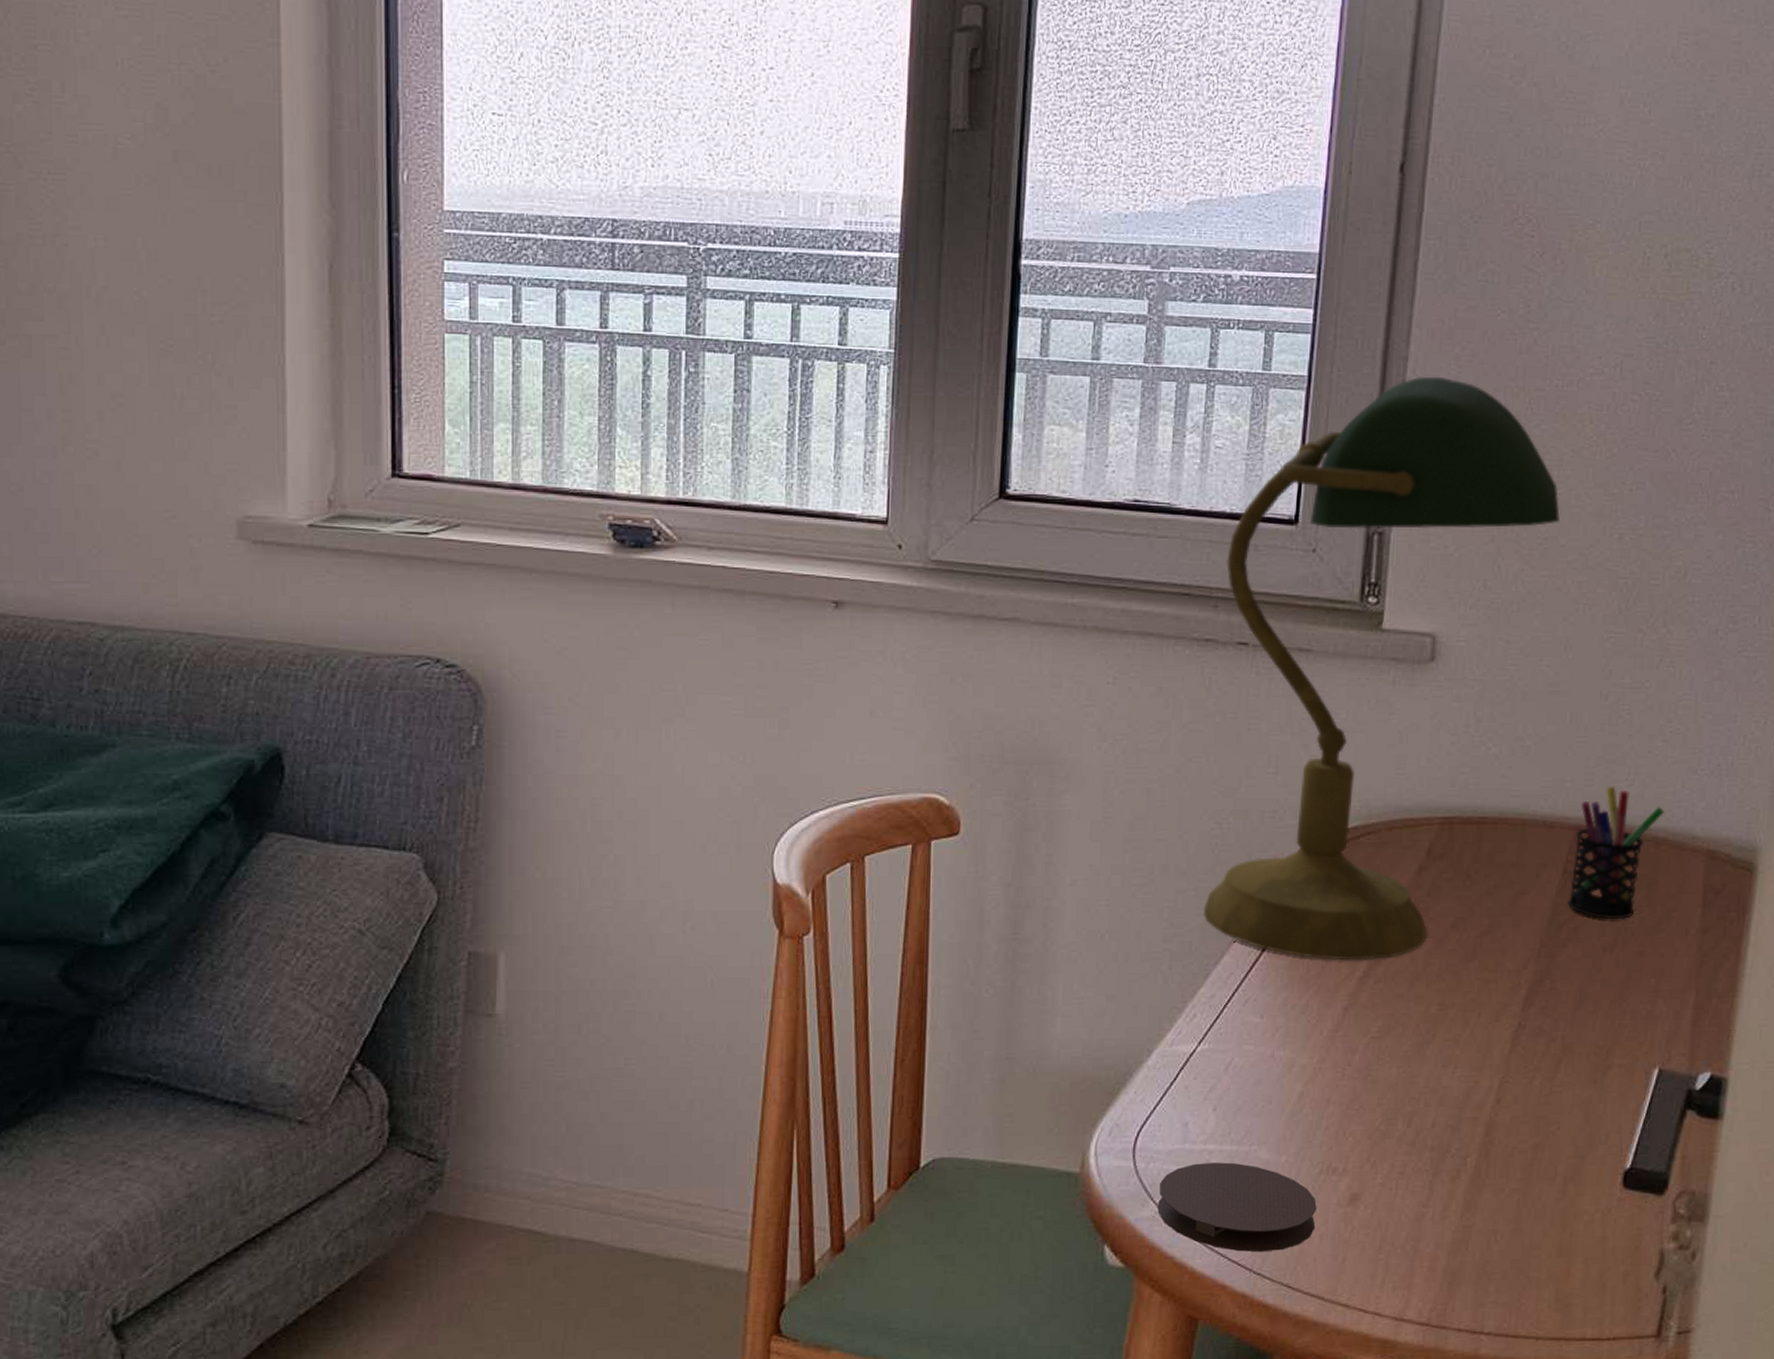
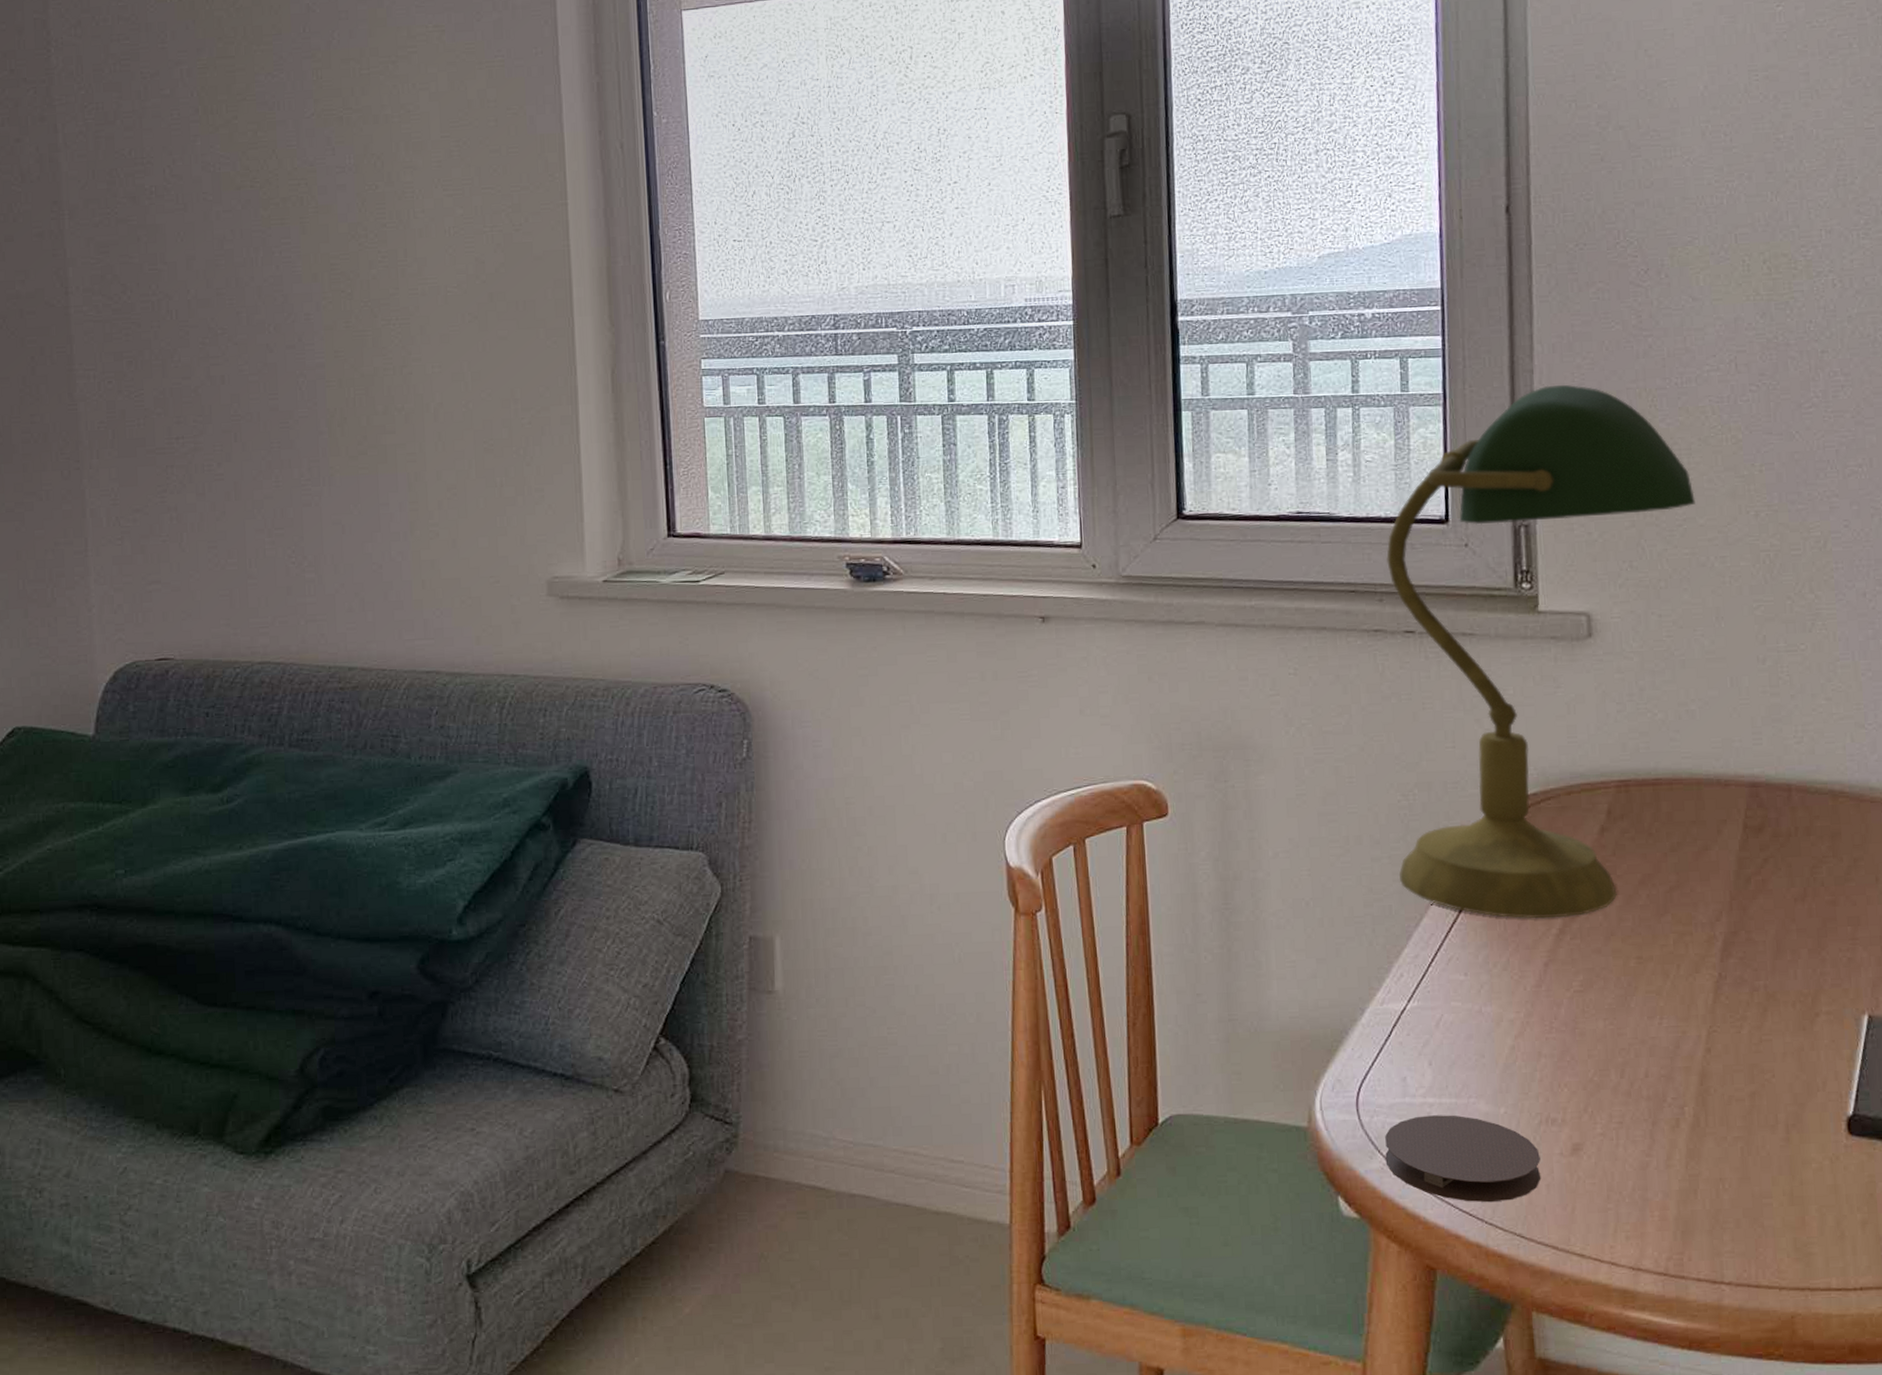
pen holder: present [1566,785,1665,920] -> none [1751,743,1838,871]

